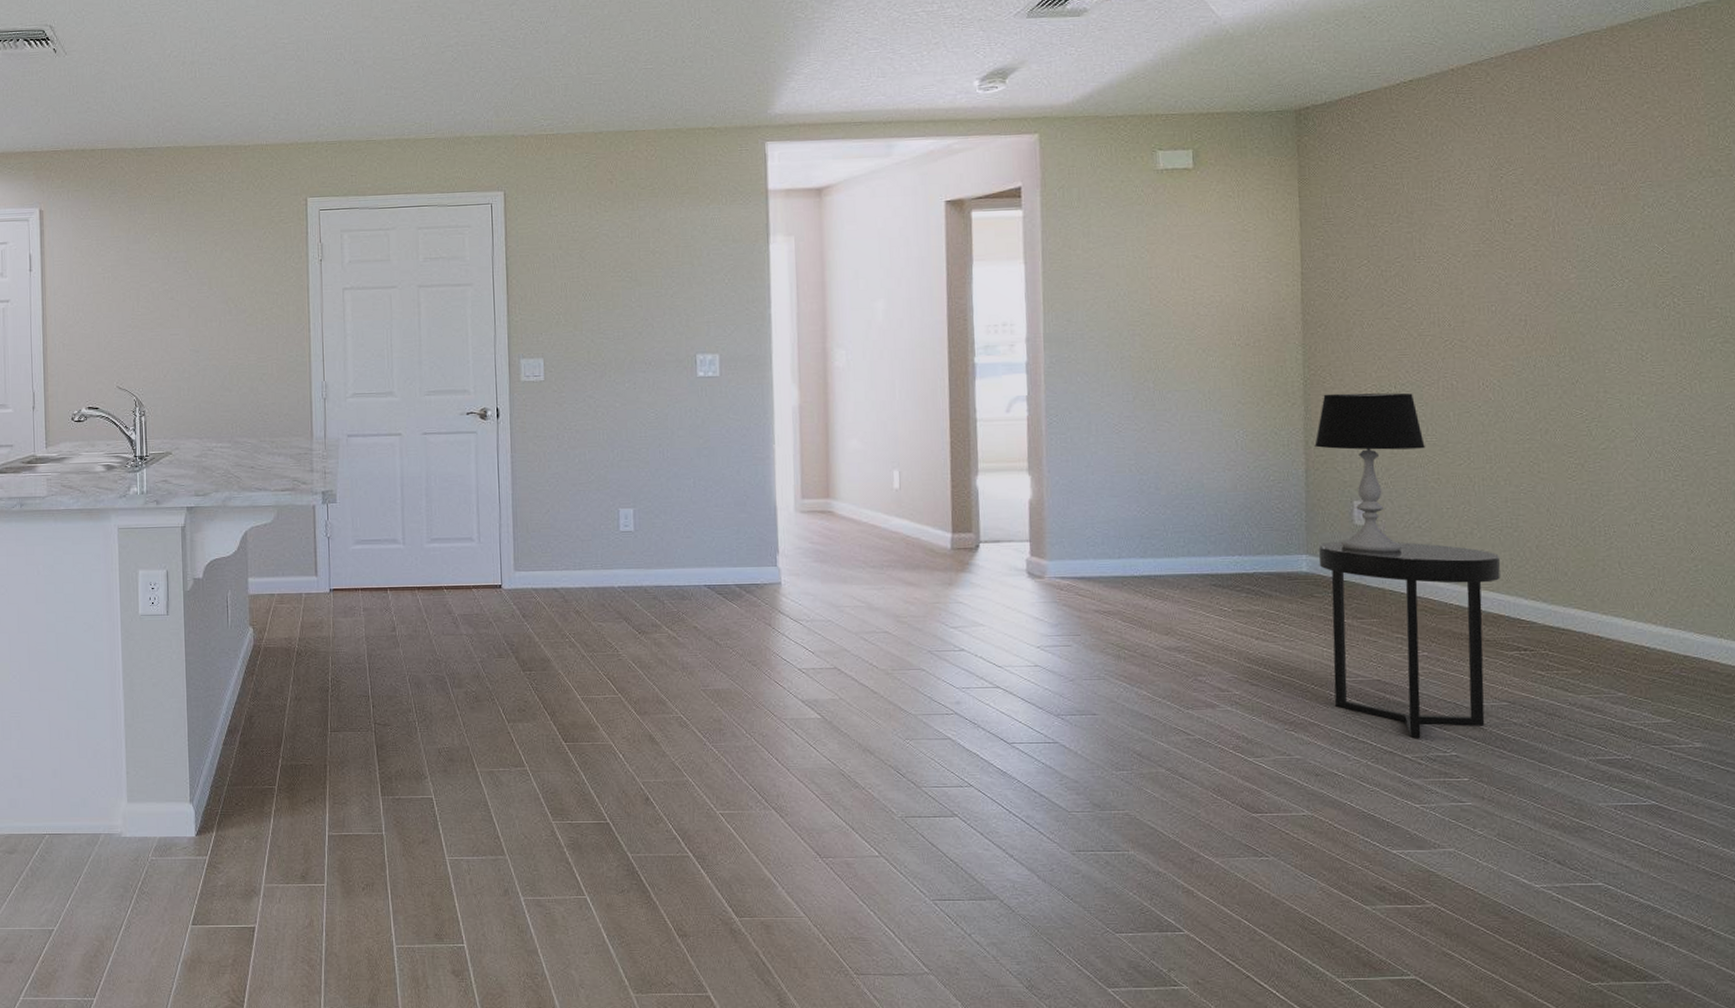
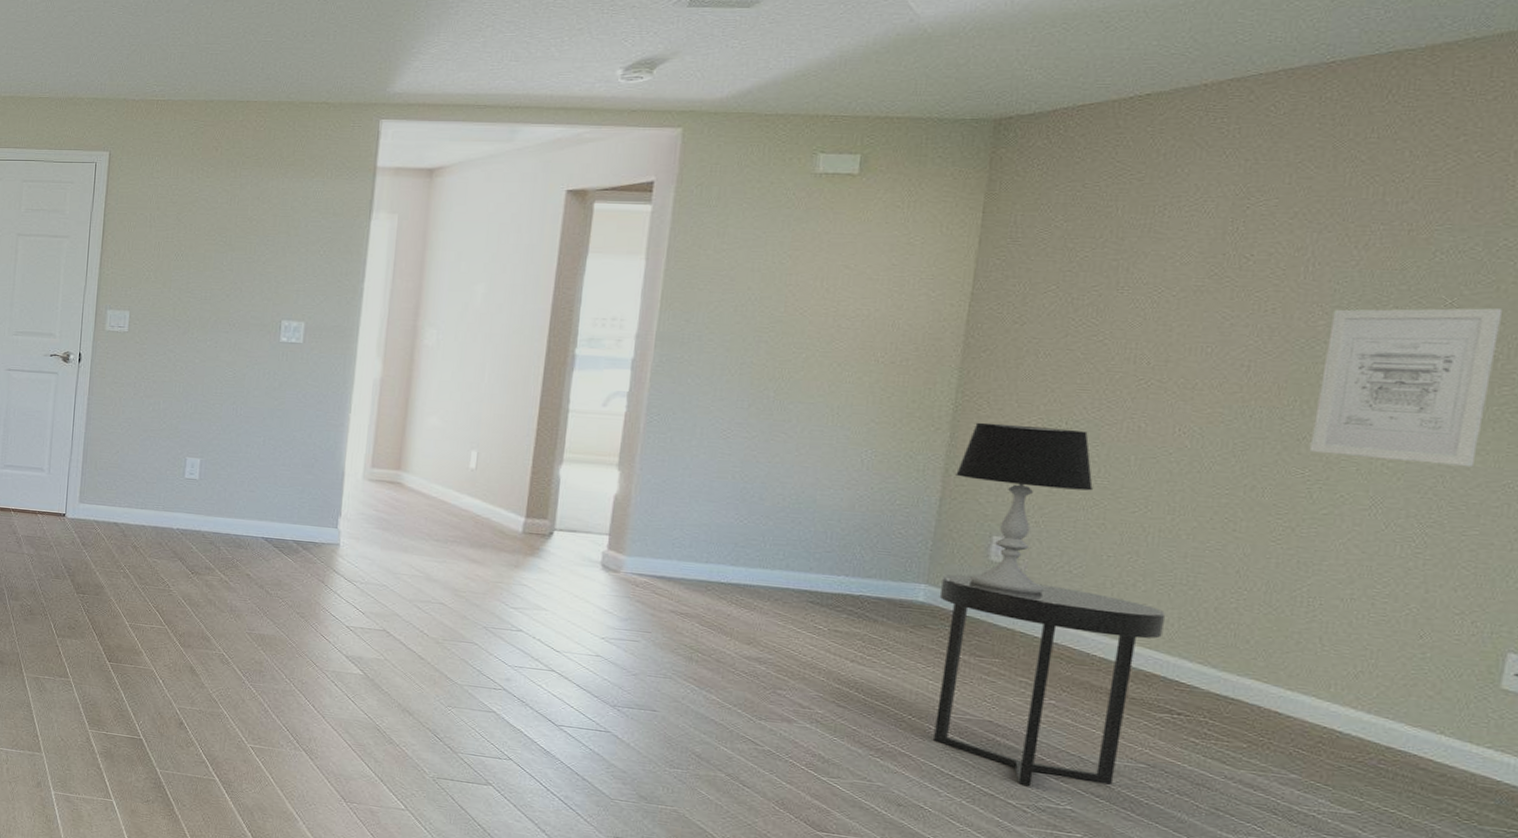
wall art: none [1580,252,1703,394] -> present [1309,308,1504,468]

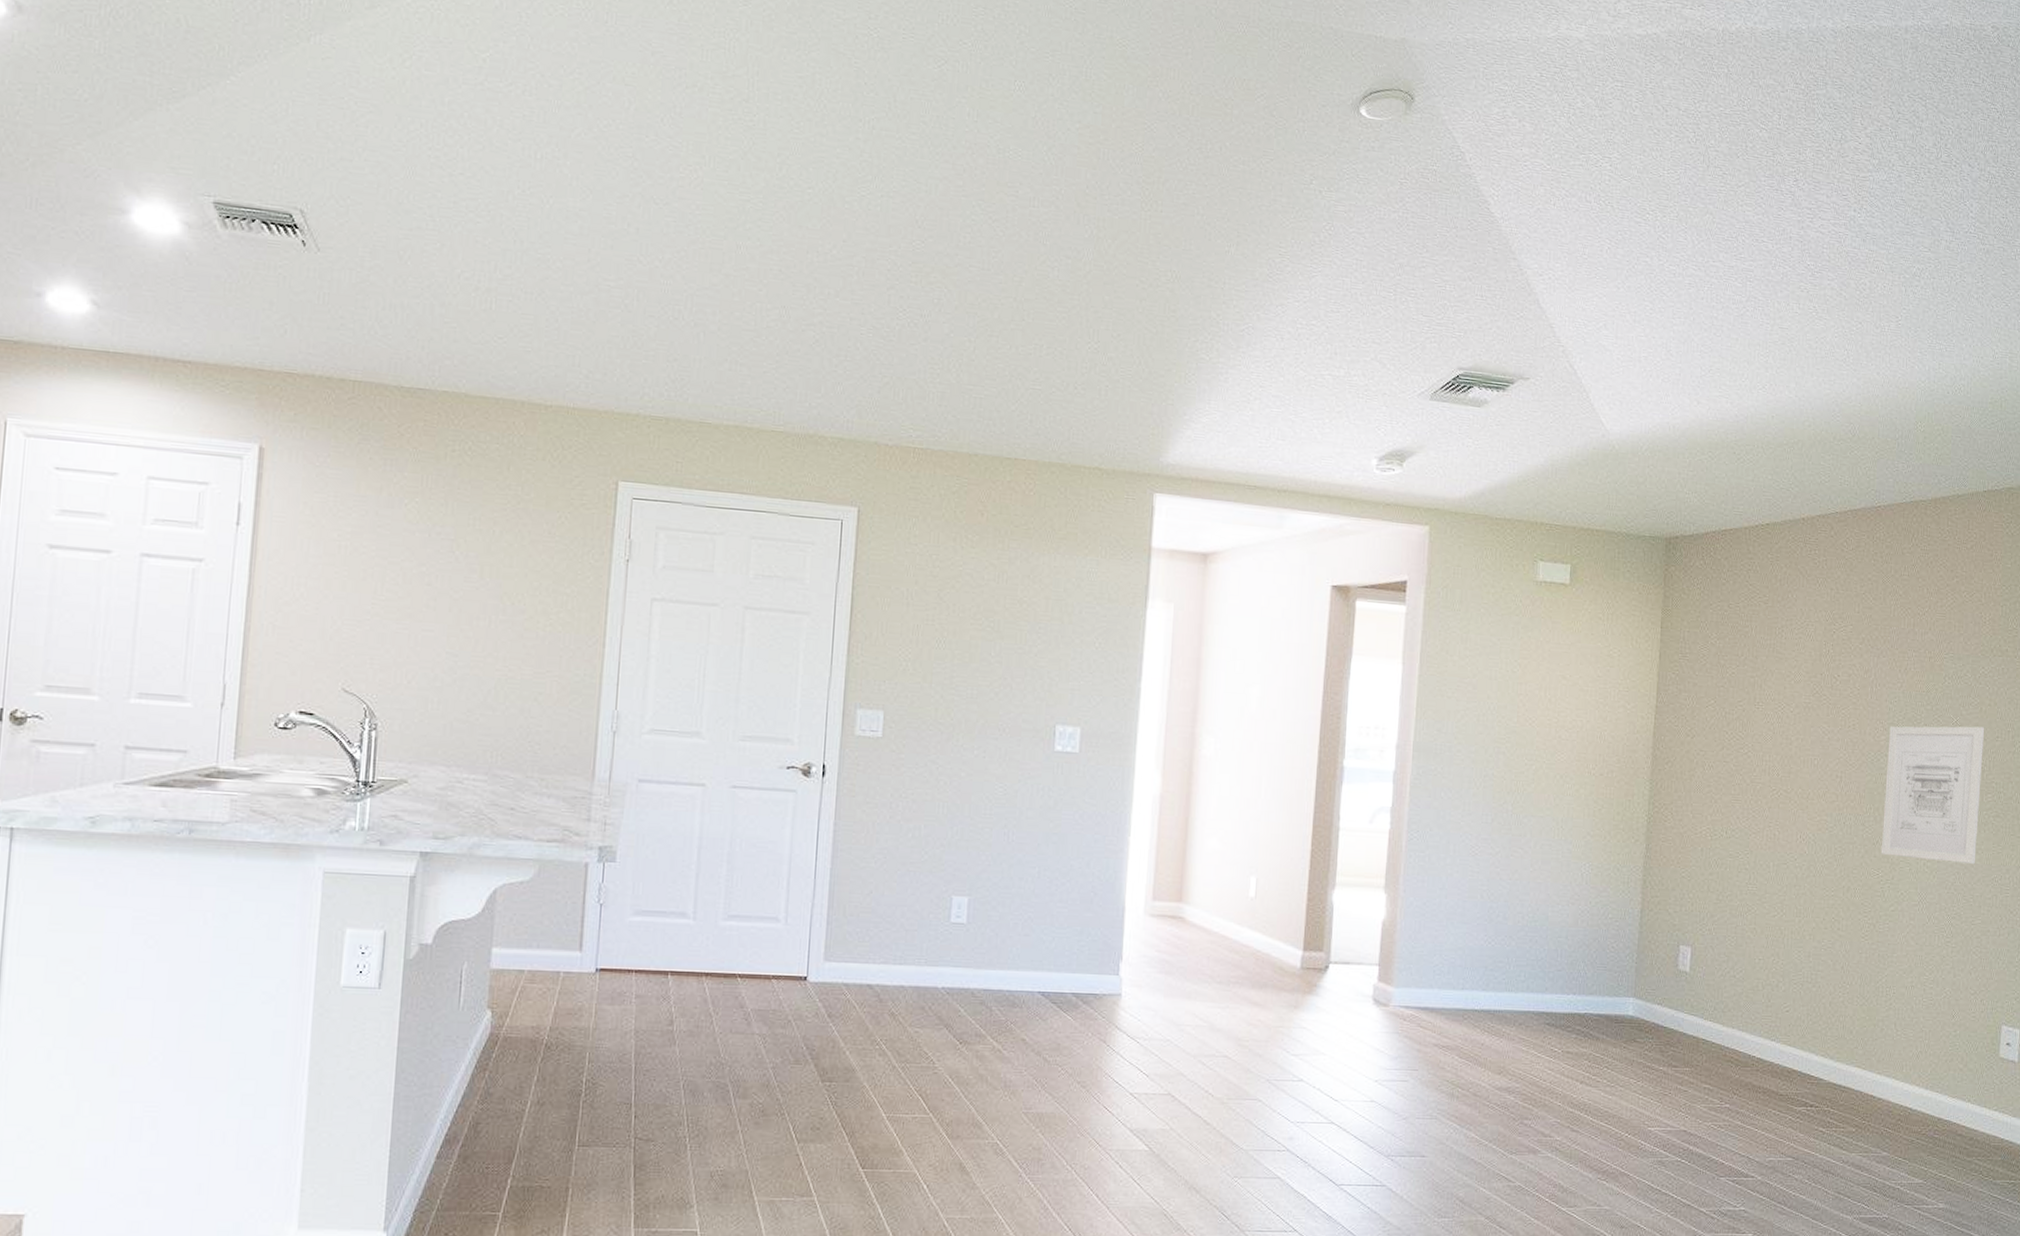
side table: present [932,574,1166,787] -> none [1644,985,1799,1193]
table lamp: present [956,422,1093,594] -> none [1651,833,1746,1000]

